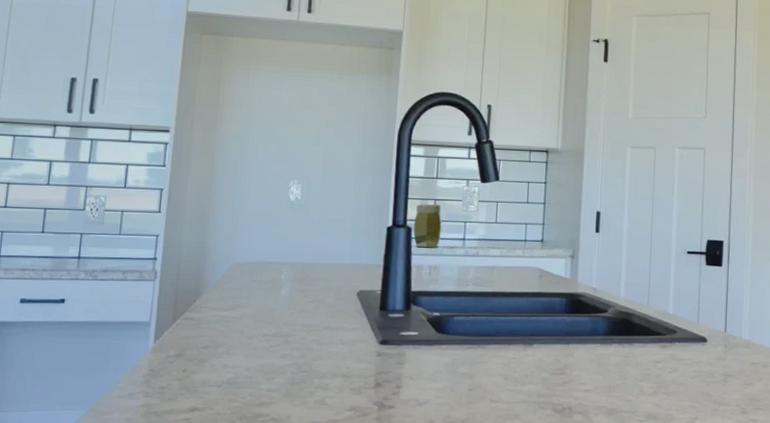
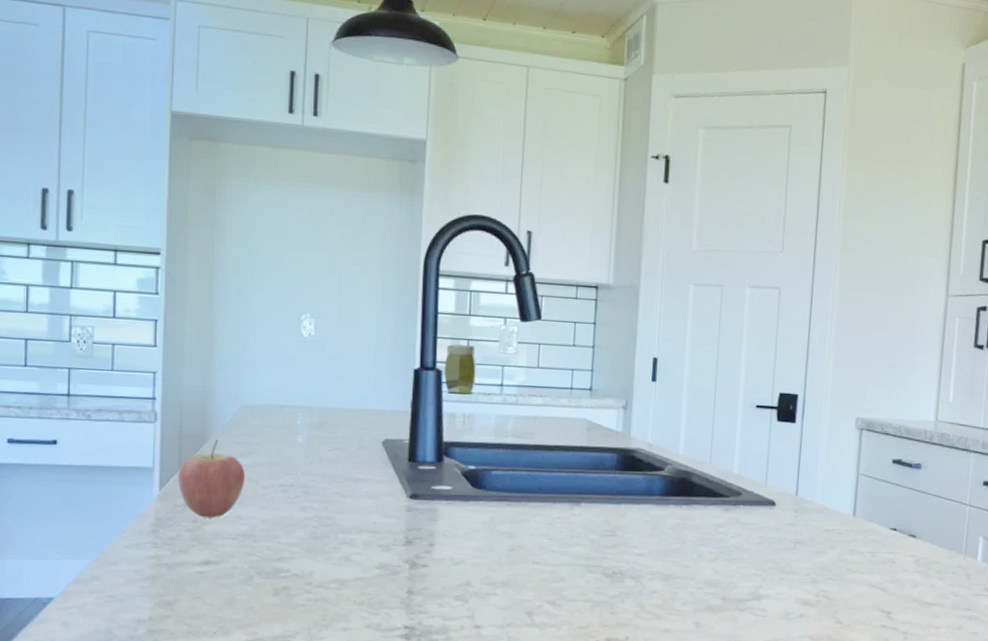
fruit: none [171,294,233,368] -> present [177,439,246,518]

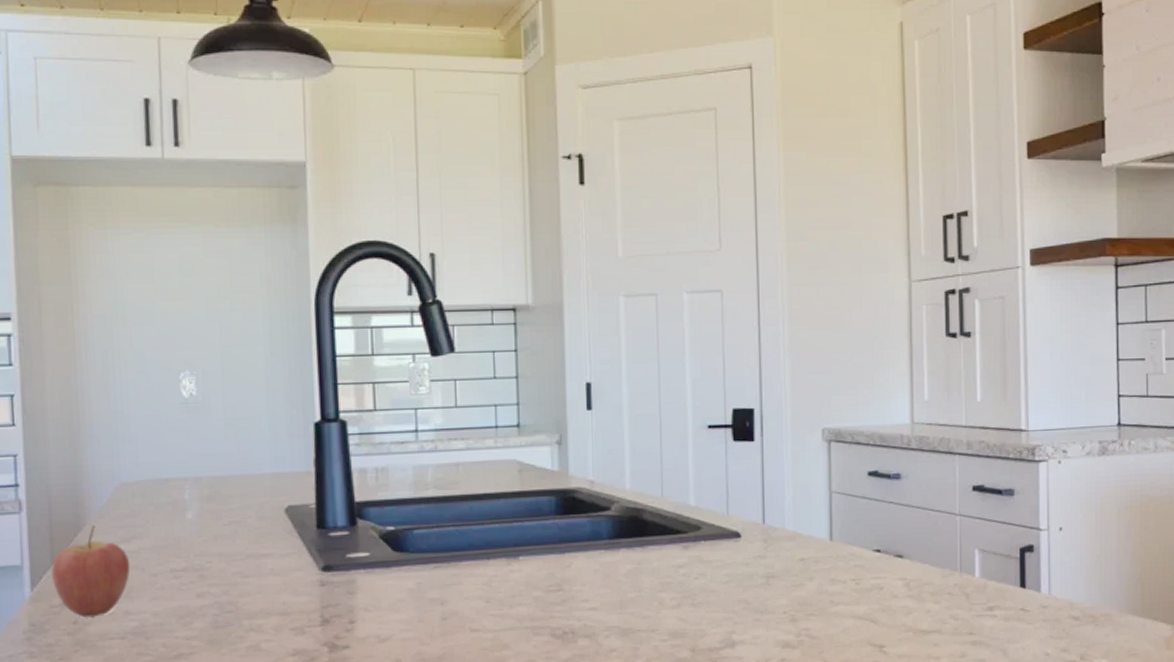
jar: present [444,344,477,394] -> none [349,389,387,446]

